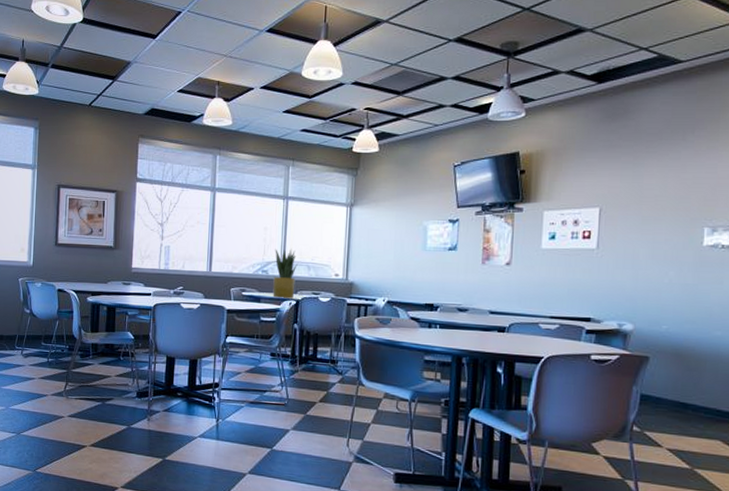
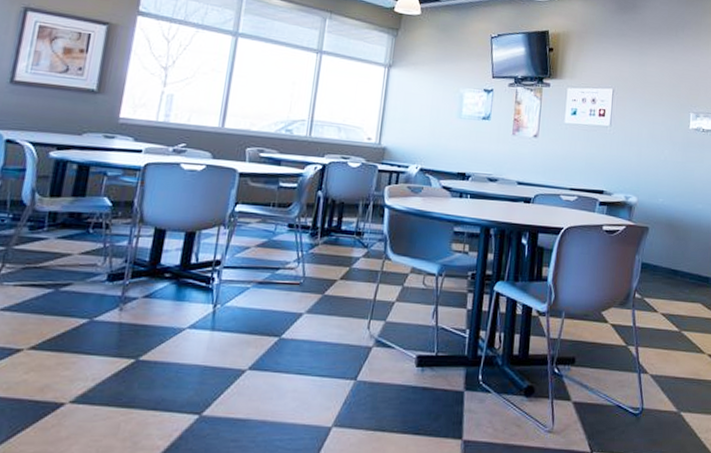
planter: present [273,248,298,299] -> none [296,106,327,163]

